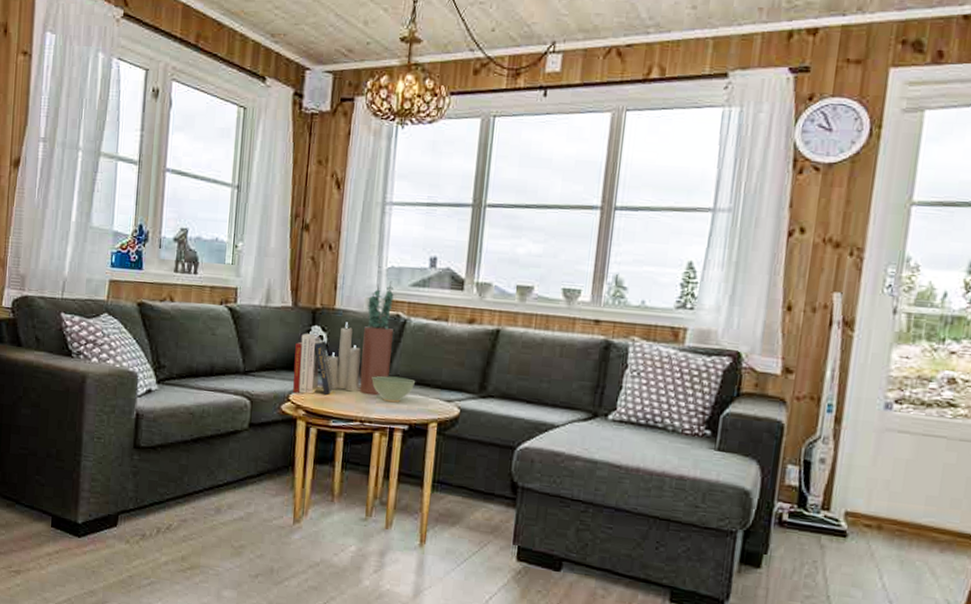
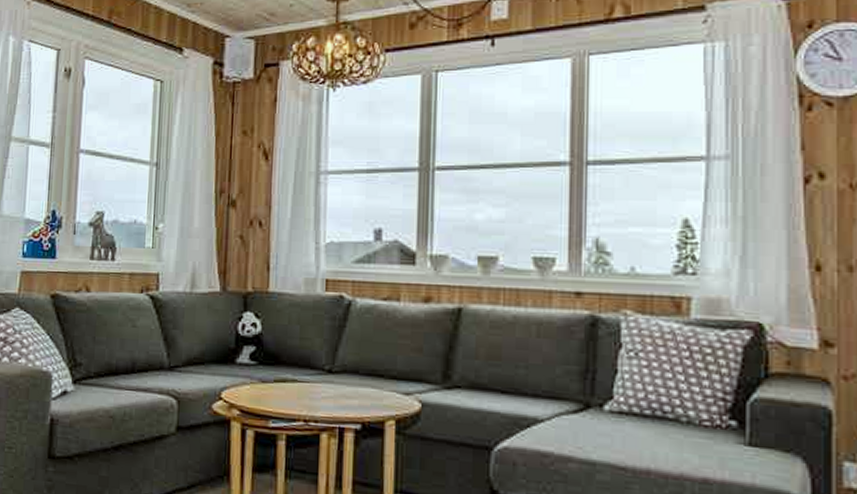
books: present [293,333,334,396] -> none [224,320,272,392]
candle: present [328,322,361,392] -> none [263,306,302,387]
vase: present [359,281,394,396] -> none [300,258,337,390]
bowl: present [371,375,416,403] -> none [315,366,367,398]

